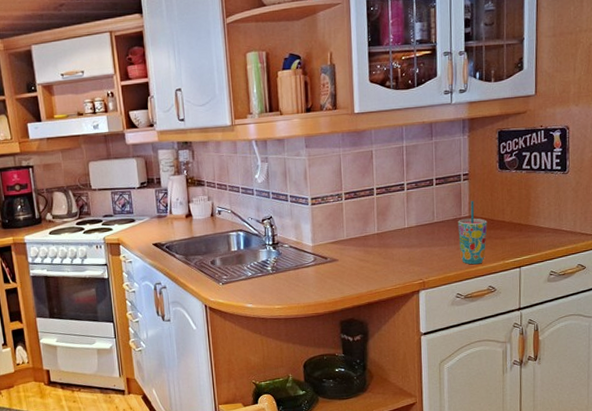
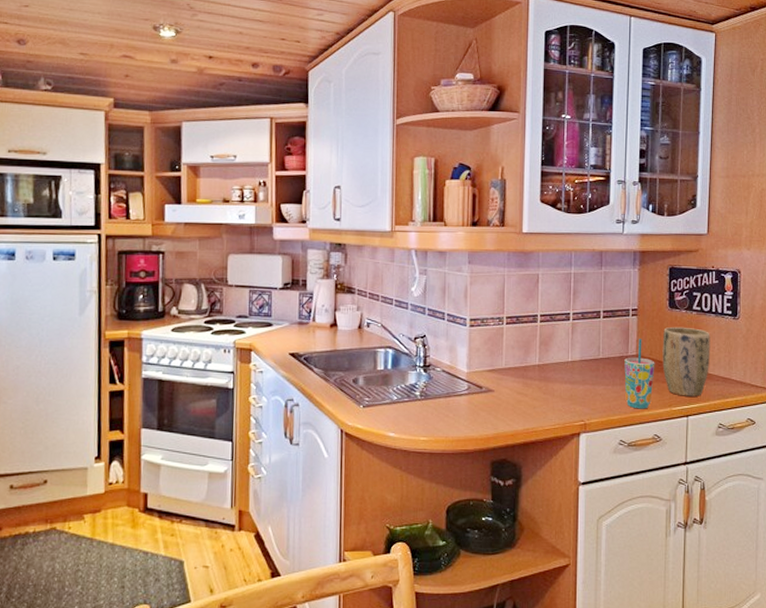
plant pot: none [494,186,541,250] -> present [662,326,711,397]

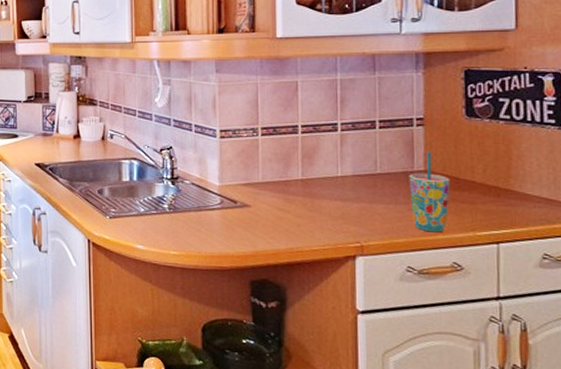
plant pot: present [662,326,711,397] -> none [459,138,527,221]

